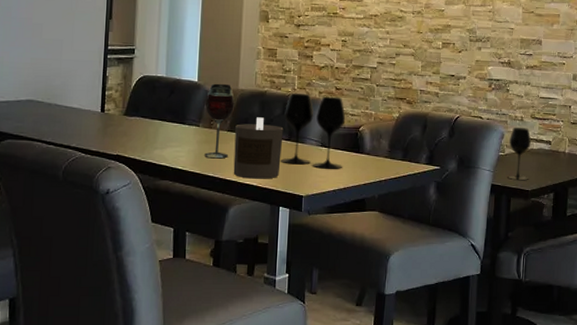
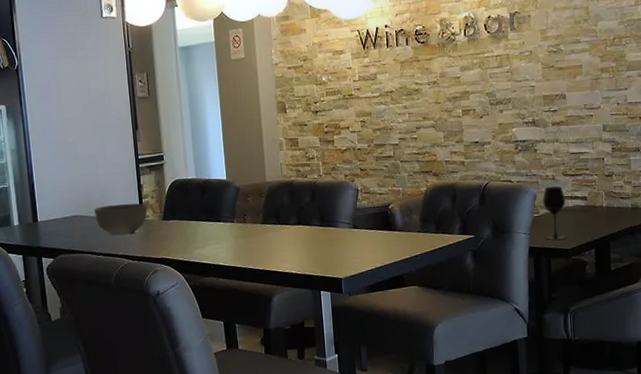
bowl: none [51,93,111,127] -> present [93,203,148,236]
wineglass: present [204,83,235,159] -> none [237,178,266,252]
candle: present [233,117,284,179] -> none [268,206,317,267]
wine glass: present [281,92,346,169] -> none [313,177,377,250]

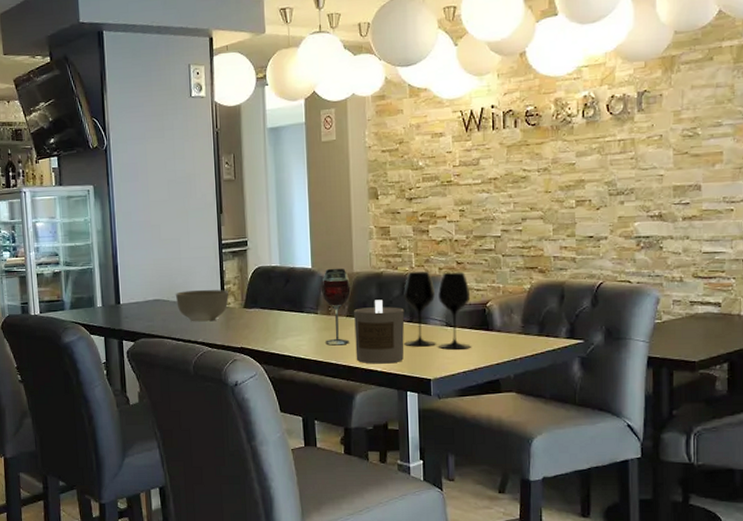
wineglass: none [237,178,266,252] -> present [322,268,351,346]
candle: none [268,206,317,267] -> present [354,300,405,364]
wine glass: none [313,177,377,250] -> present [404,271,471,350]
wineglass: present [543,186,567,241] -> none [667,289,695,351]

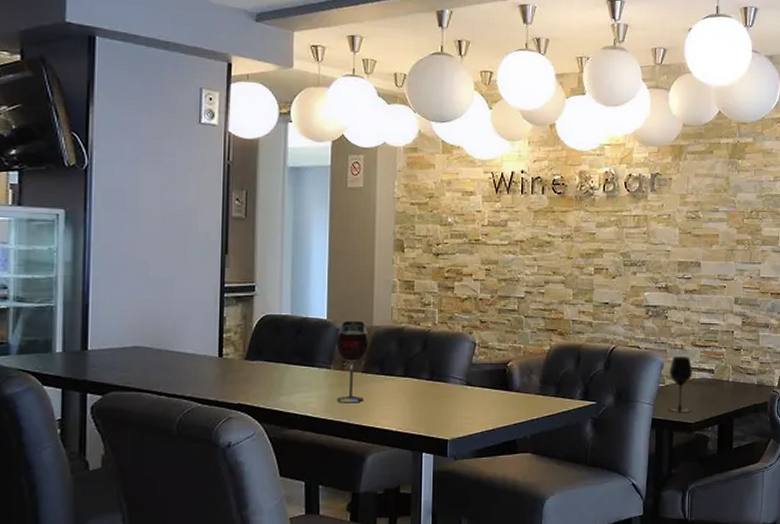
bowl: present [175,289,229,322] -> none [161,337,229,374]
candle: present [354,300,405,364] -> none [370,356,425,424]
wine glass: present [404,271,471,350] -> none [422,327,492,409]
wineglass: none [667,289,695,351] -> present [669,356,693,413]

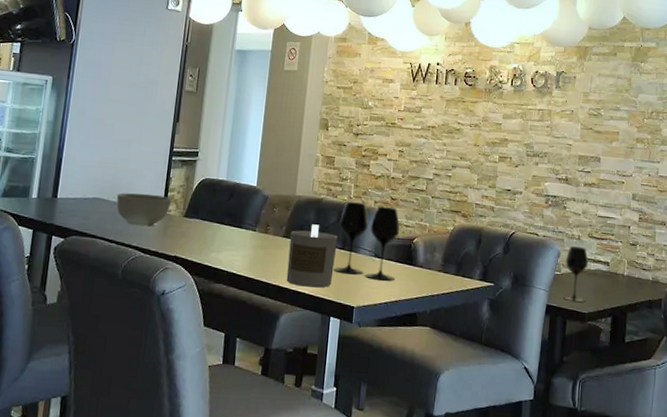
bowl: none [161,337,229,374] -> present [116,193,172,227]
wineglass: present [337,320,369,403] -> none [259,188,292,265]
candle: none [370,356,425,424] -> present [286,224,338,288]
wine glass: none [422,327,492,409] -> present [334,201,400,281]

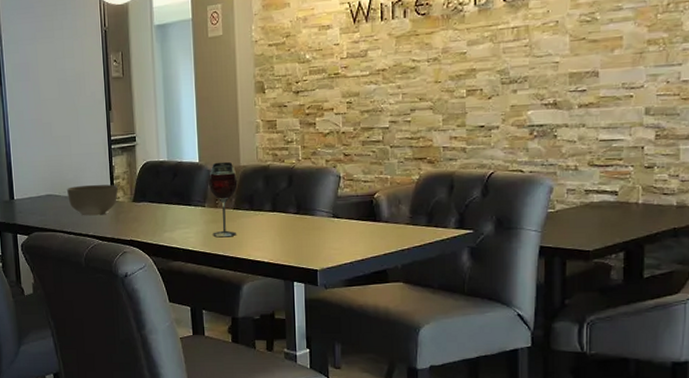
wineglass: none [259,188,292,265] -> present [209,161,238,238]
candle: present [286,224,338,288] -> none [241,192,291,255]
wine glass: present [334,201,400,281] -> none [290,163,358,241]
wineglass: present [563,246,589,303] -> none [561,178,590,240]

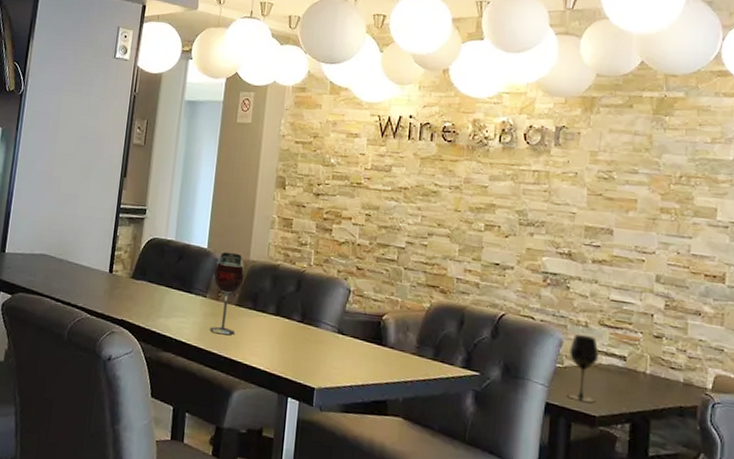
bowl: present [66,184,119,216] -> none [63,250,119,287]
wineglass: none [561,178,590,240] -> present [567,334,599,403]

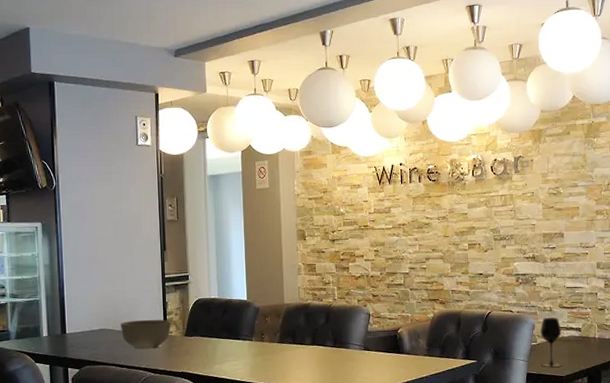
bowl: none [63,250,119,287] -> present [120,319,172,350]
wineglass: present [210,251,245,335] -> none [256,299,282,369]

